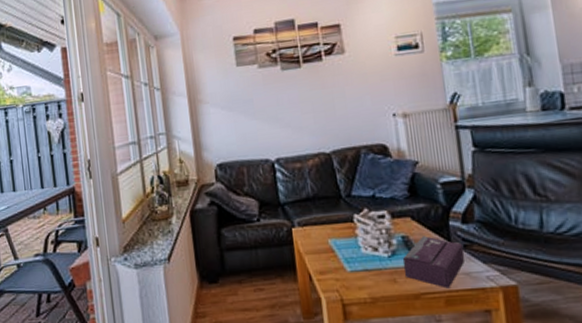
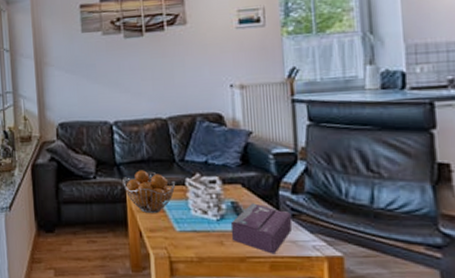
fruit basket: none [288,208,344,255] -> present [123,170,176,214]

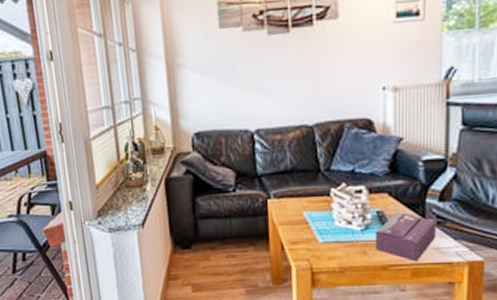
fruit basket: present [123,170,176,214] -> none [264,181,320,226]

